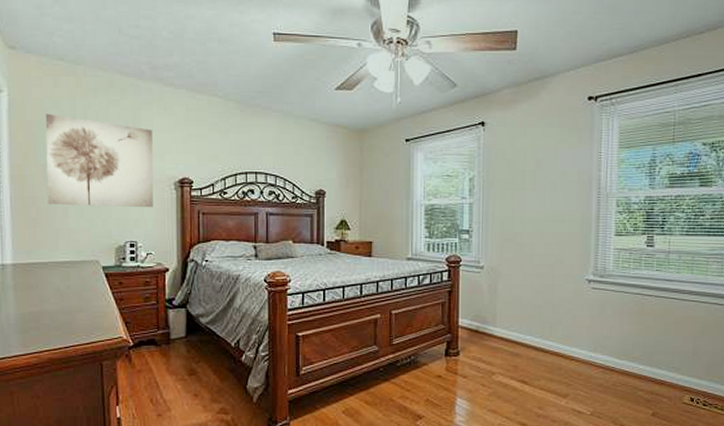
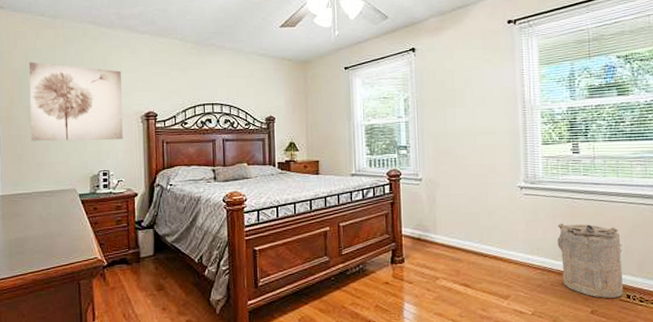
laundry hamper: none [623,320,690,400] -> present [557,223,623,298]

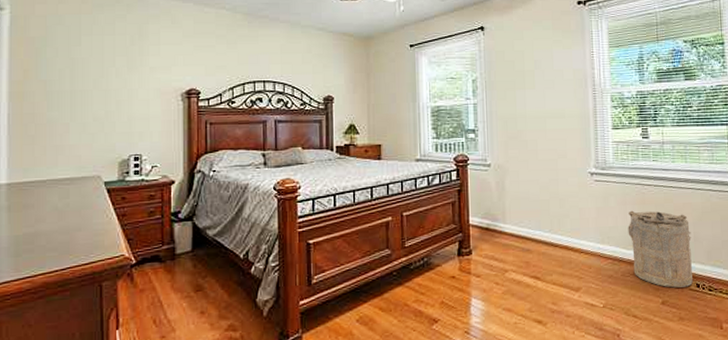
wall art: present [29,62,123,141] -> none [48,30,160,121]

